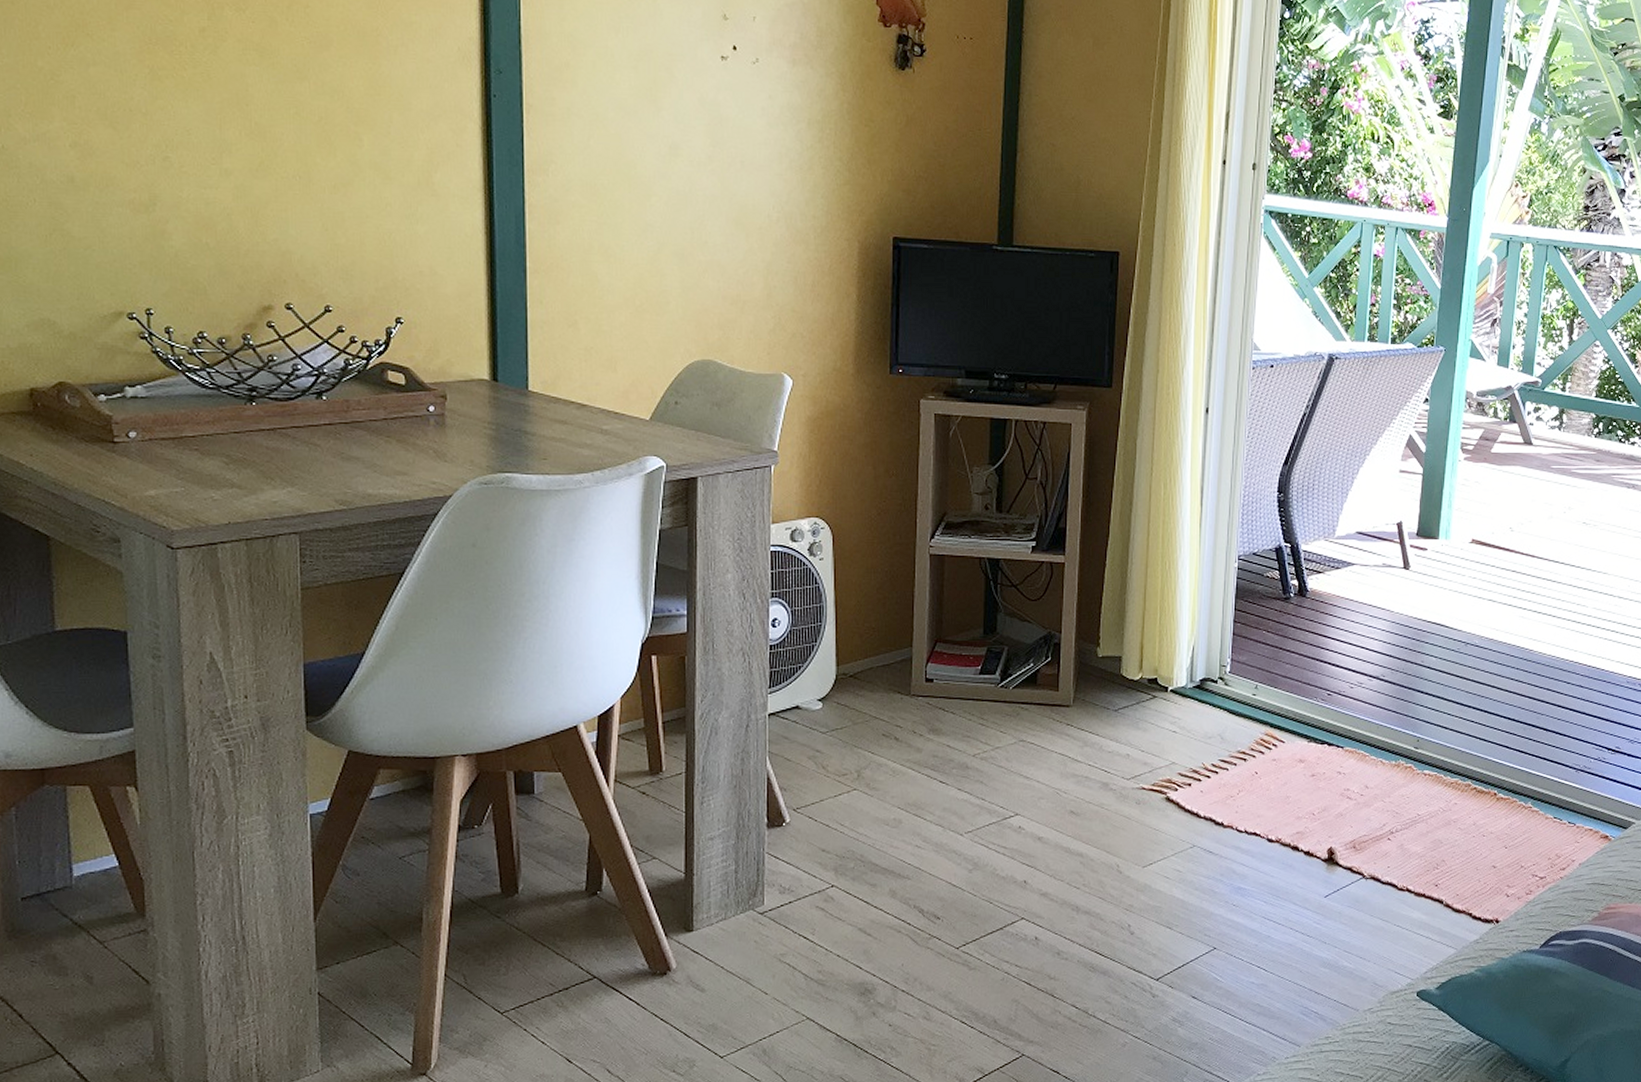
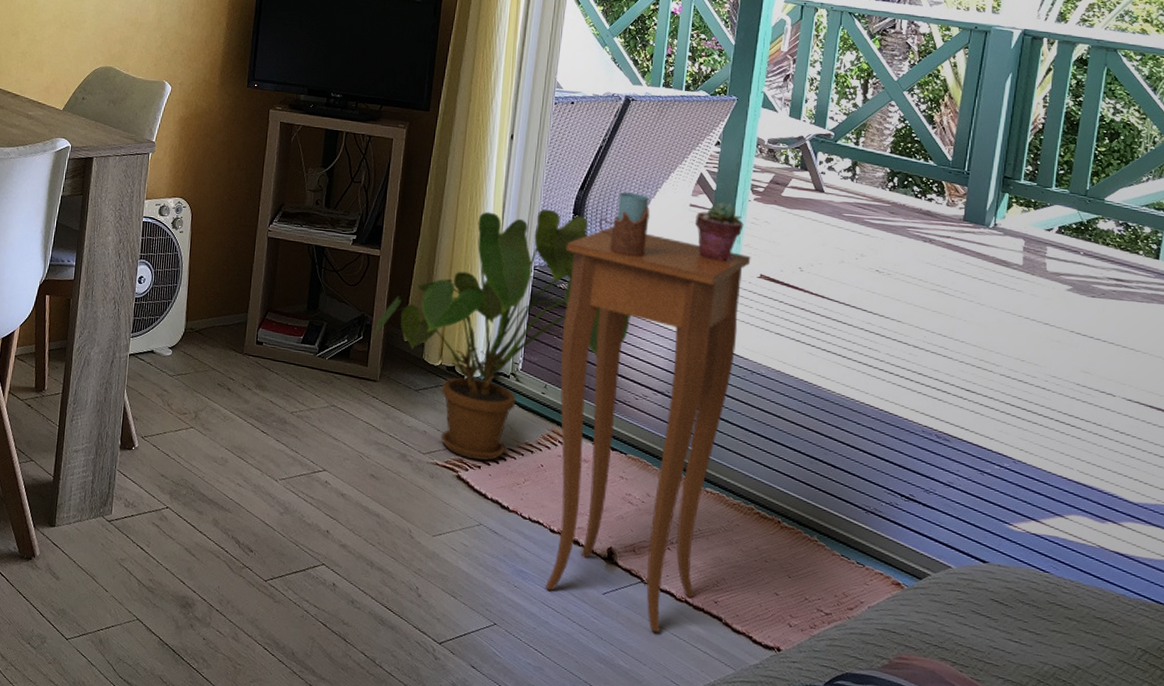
house plant: none [1062,490,1344,778] -> present [372,209,632,461]
side table: none [1265,502,1462,927] -> present [545,226,751,632]
drinking glass: none [1306,463,1360,533] -> present [599,192,651,257]
potted succulent: none [1405,464,1454,529] -> present [694,201,744,262]

